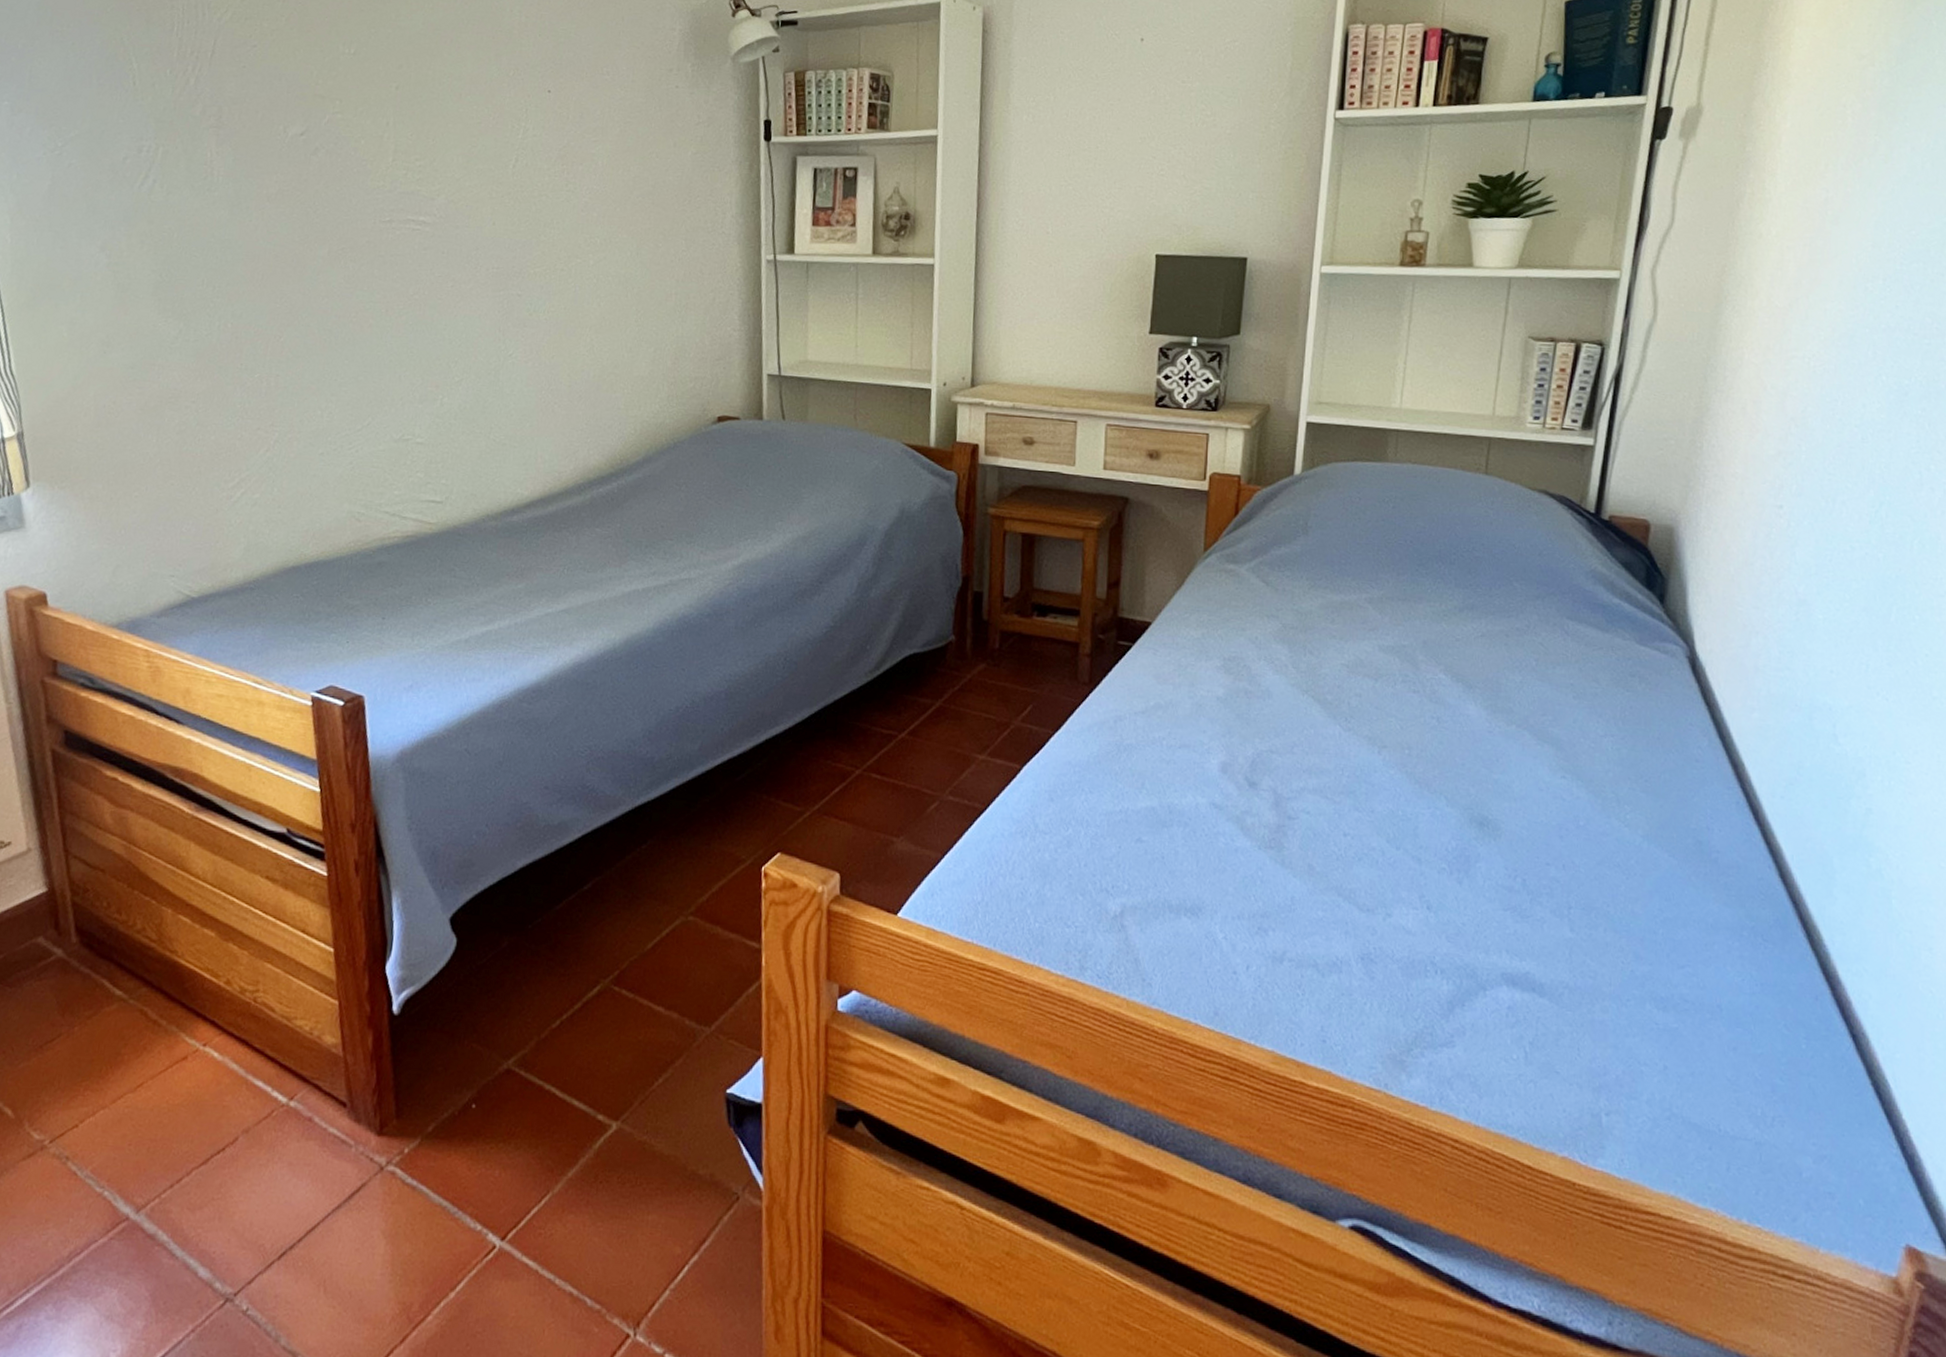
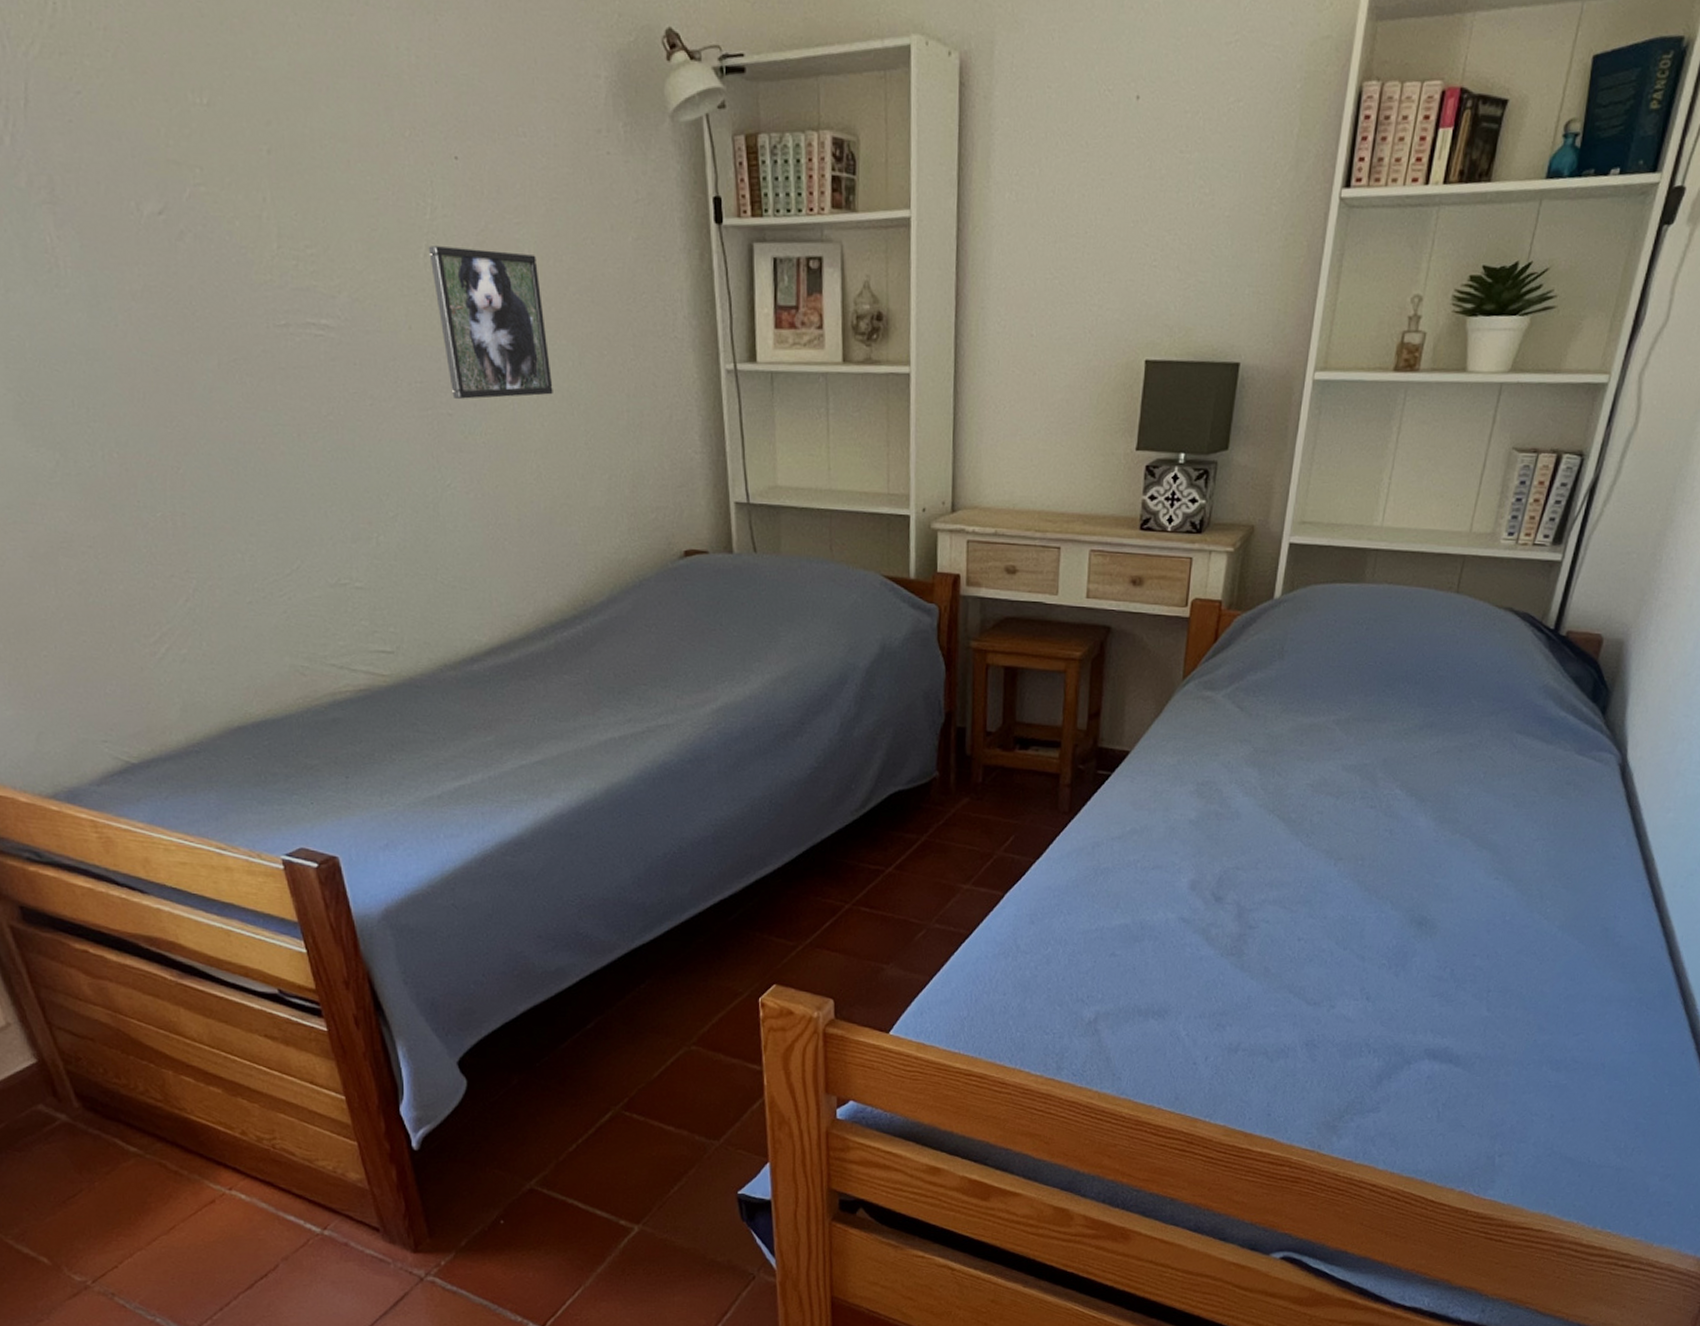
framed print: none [517,159,612,283] -> present [429,246,553,399]

